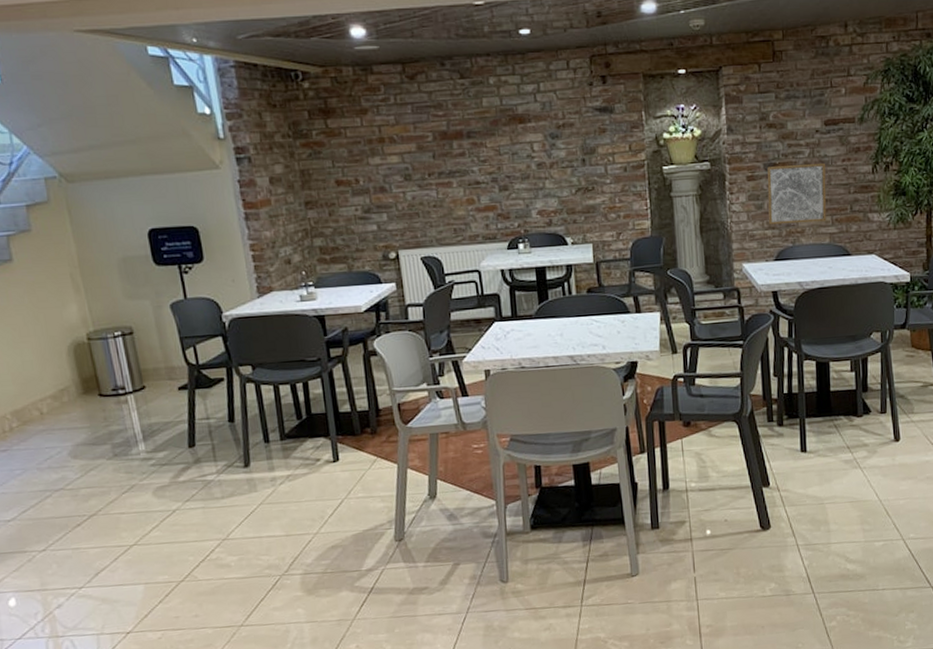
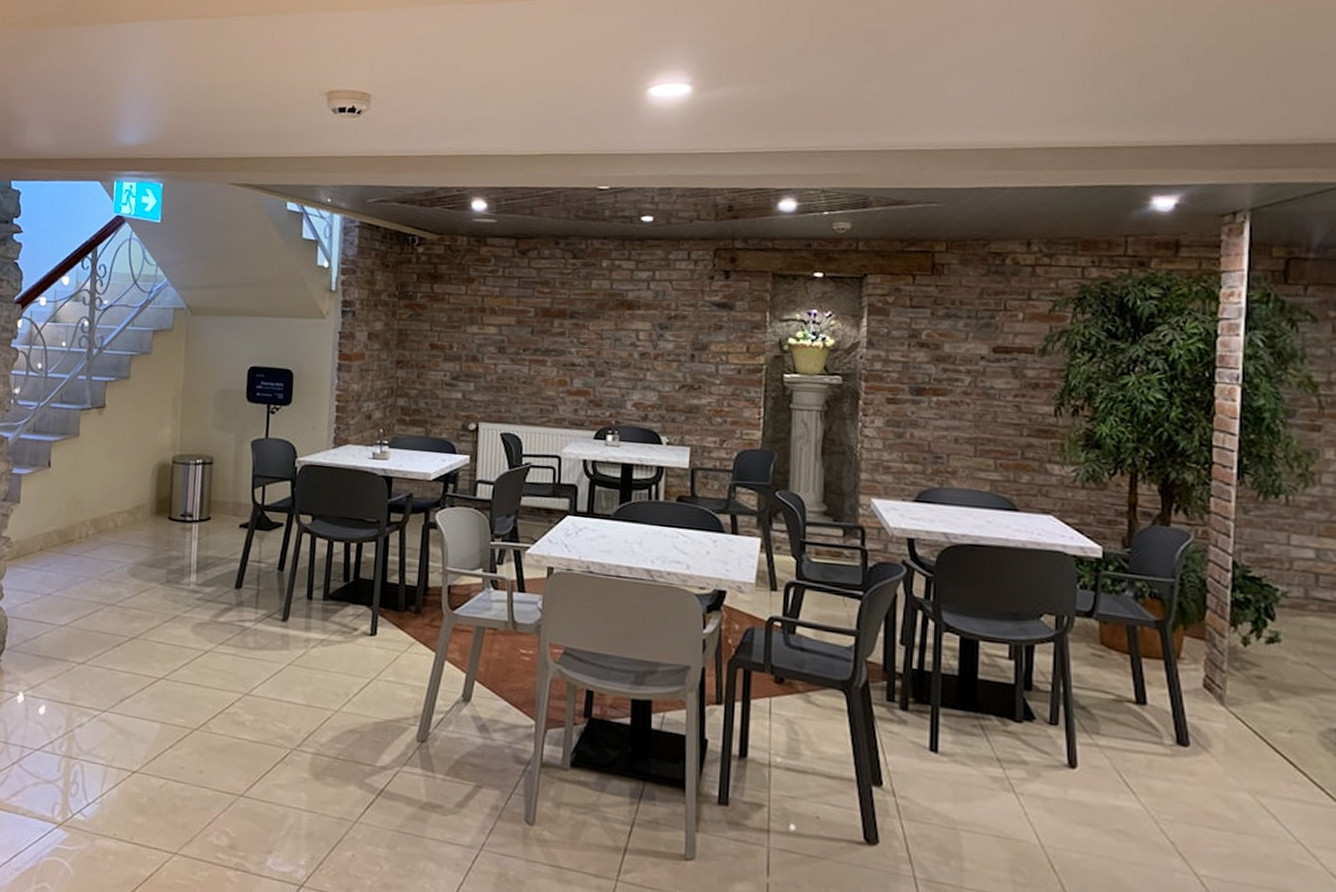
wall art: present [767,162,827,225] -> none [909,391,990,465]

